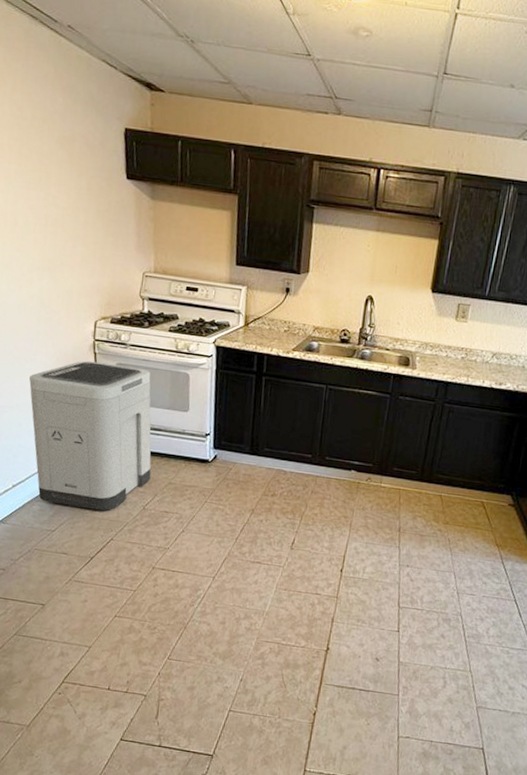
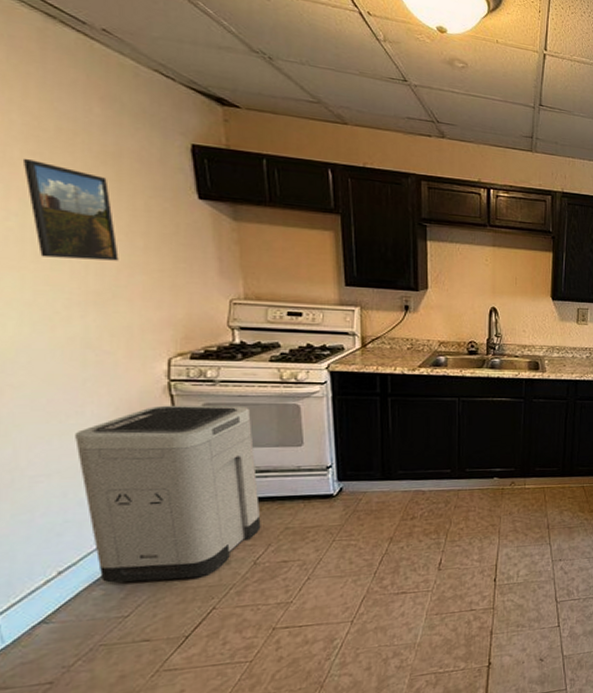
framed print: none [9,144,67,233] -> present [22,159,119,261]

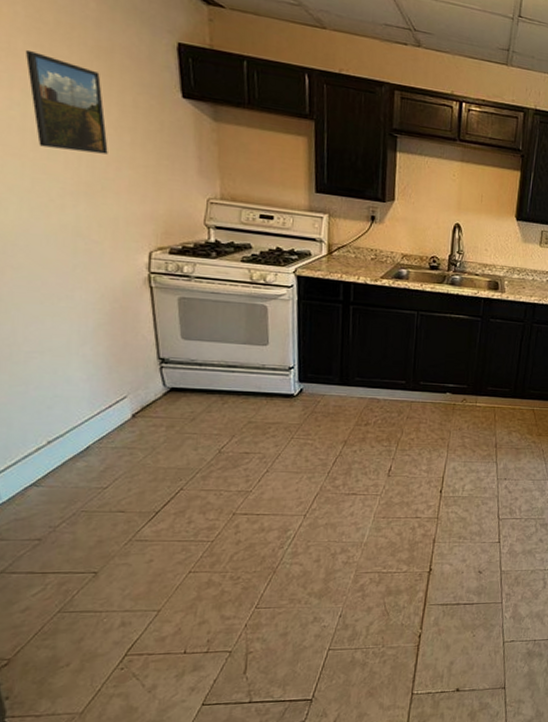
trash can: present [75,405,261,583] -> none [65,295,227,460]

